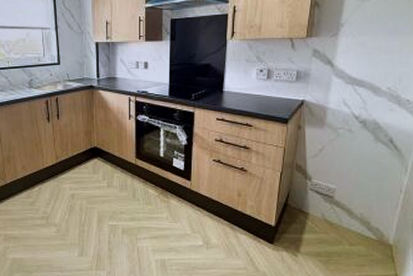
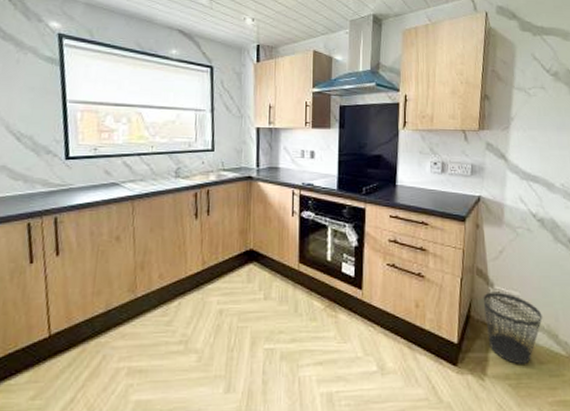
wastebasket: none [300,184,356,245] -> present [483,292,543,364]

